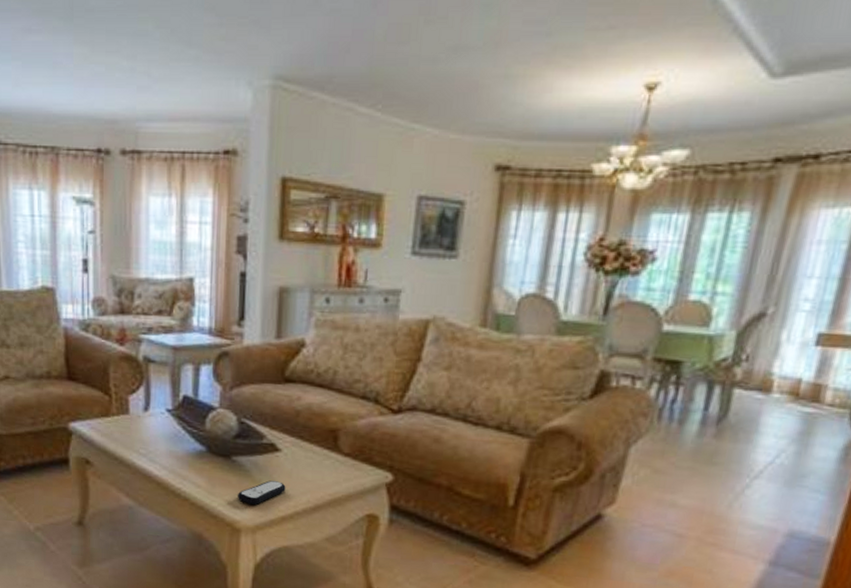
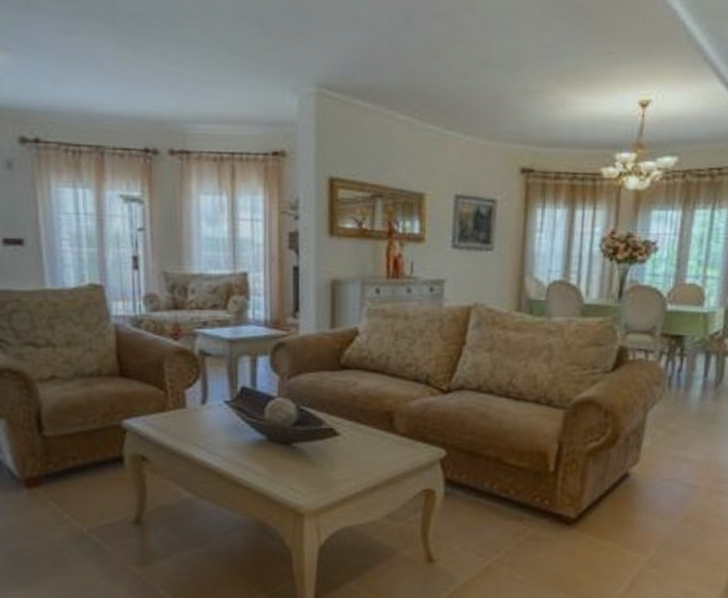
remote control: present [238,480,286,505] -> none [300,464,346,489]

